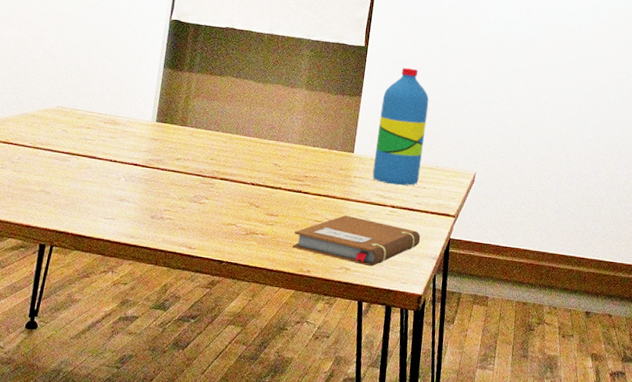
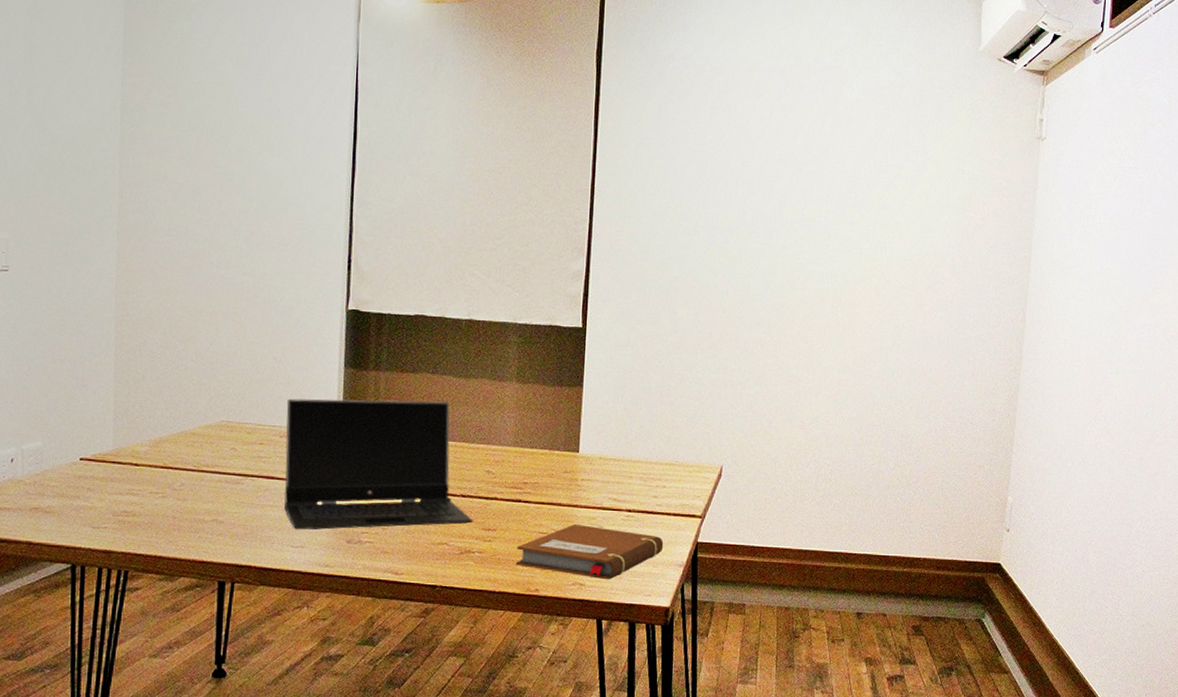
laptop computer: none [101,91,259,209] -> present [284,398,473,530]
water bottle: present [372,67,429,186] -> none [602,349,663,486]

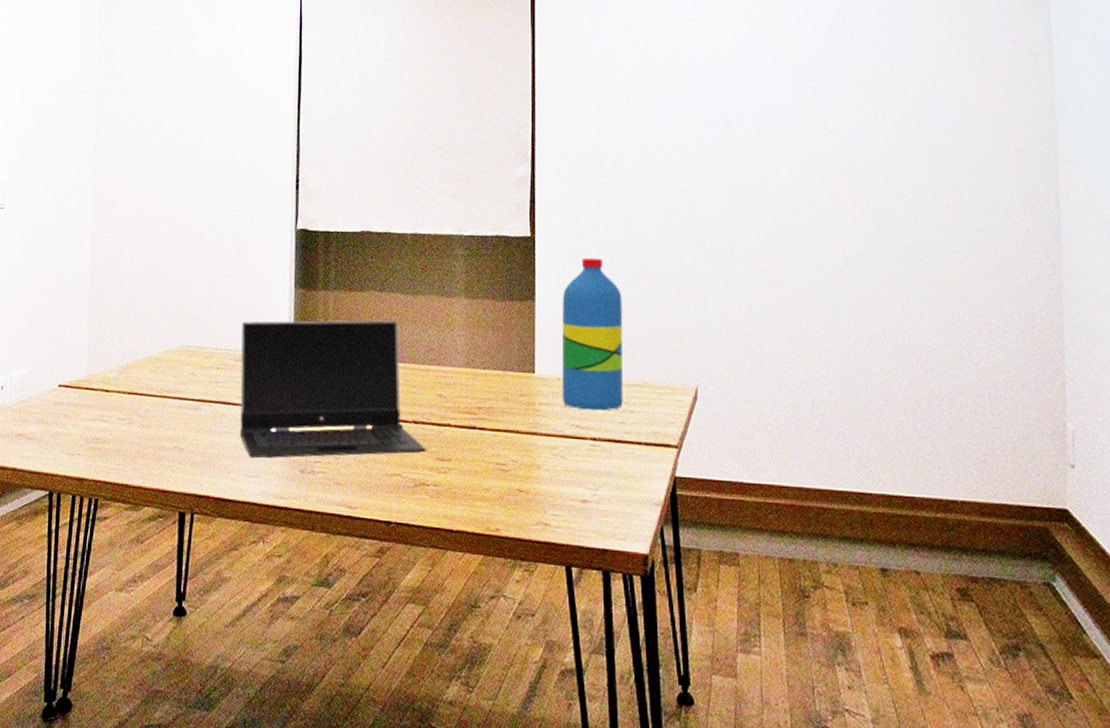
notebook: present [515,523,664,580] -> none [473,453,636,520]
water bottle: none [602,349,663,486] -> present [561,257,623,411]

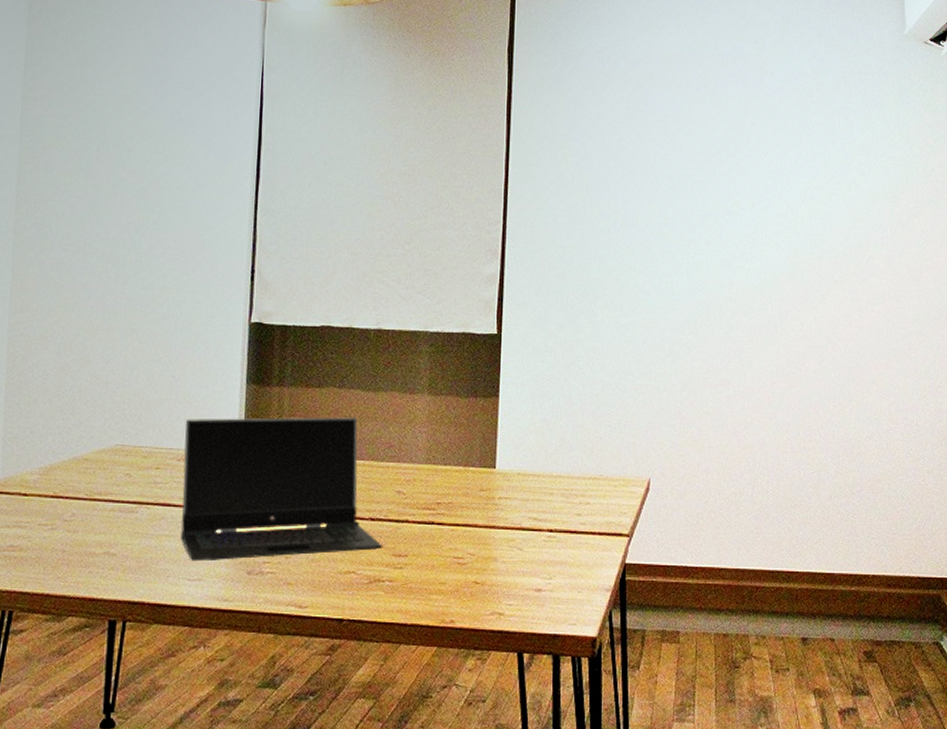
water bottle: present [561,257,623,411] -> none [521,355,584,504]

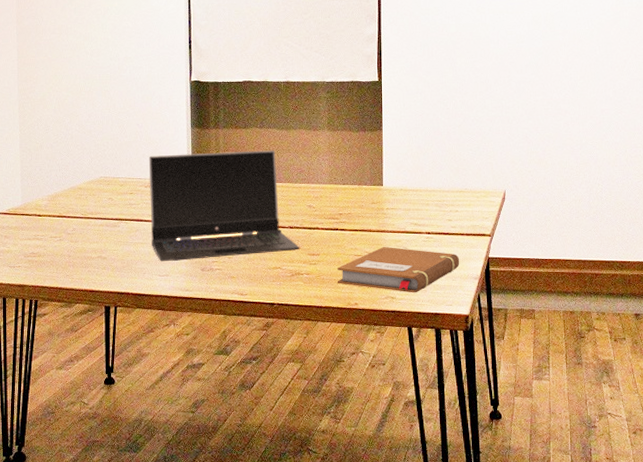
notebook: none [428,546,589,608] -> present [337,246,460,293]

